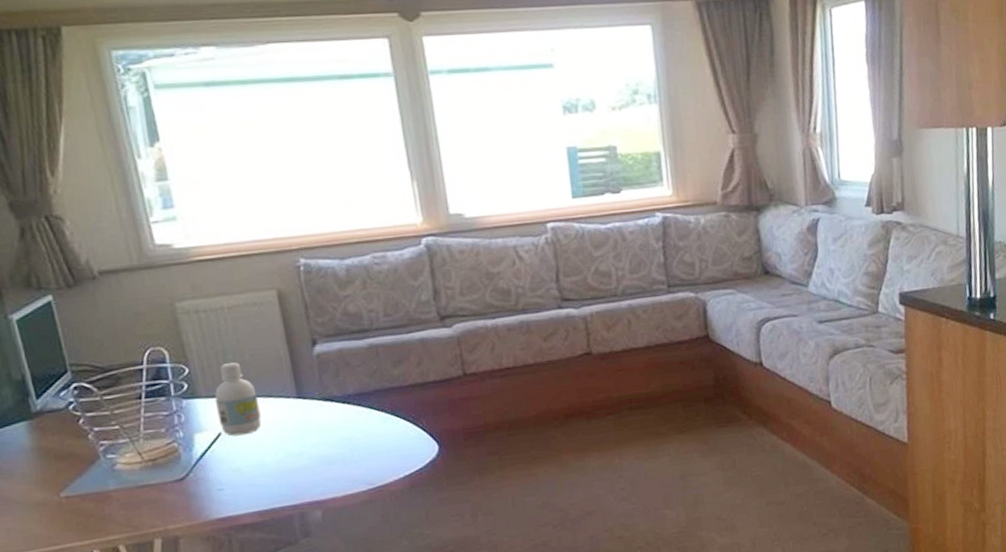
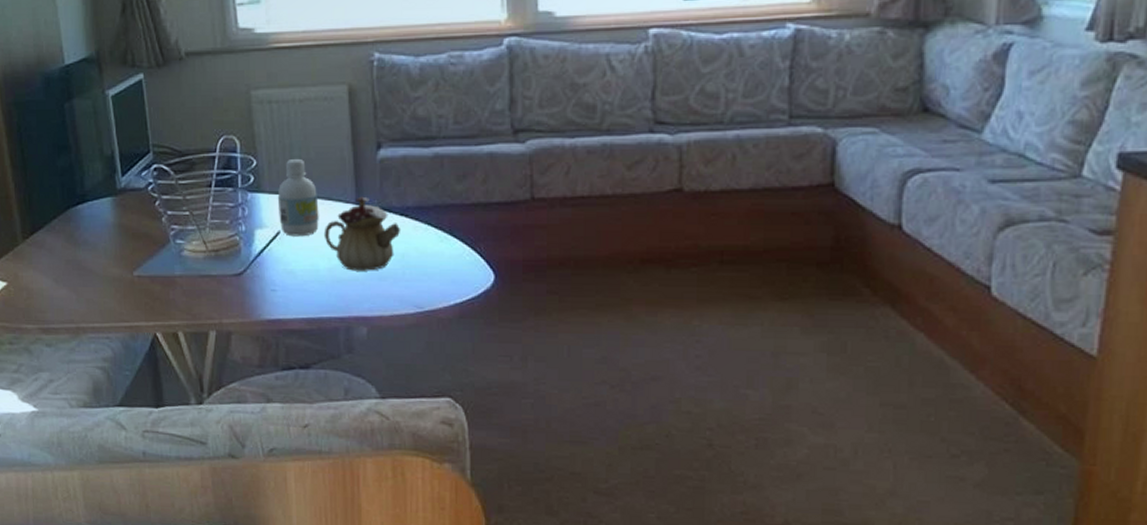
teapot: none [267,390,345,460] -> present [323,196,401,271]

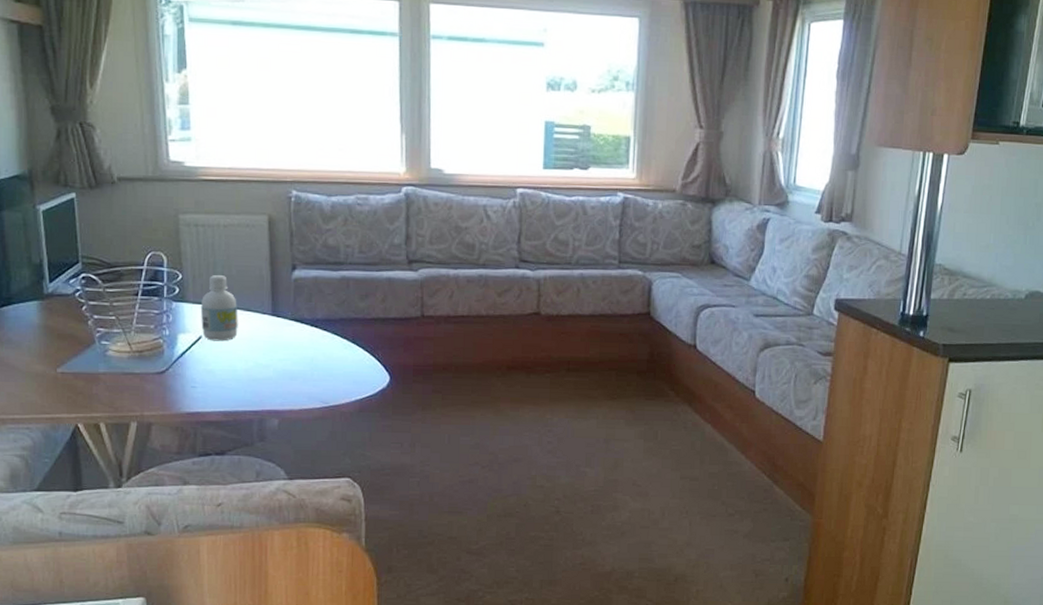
teapot: present [323,196,401,271] -> none [242,309,311,372]

